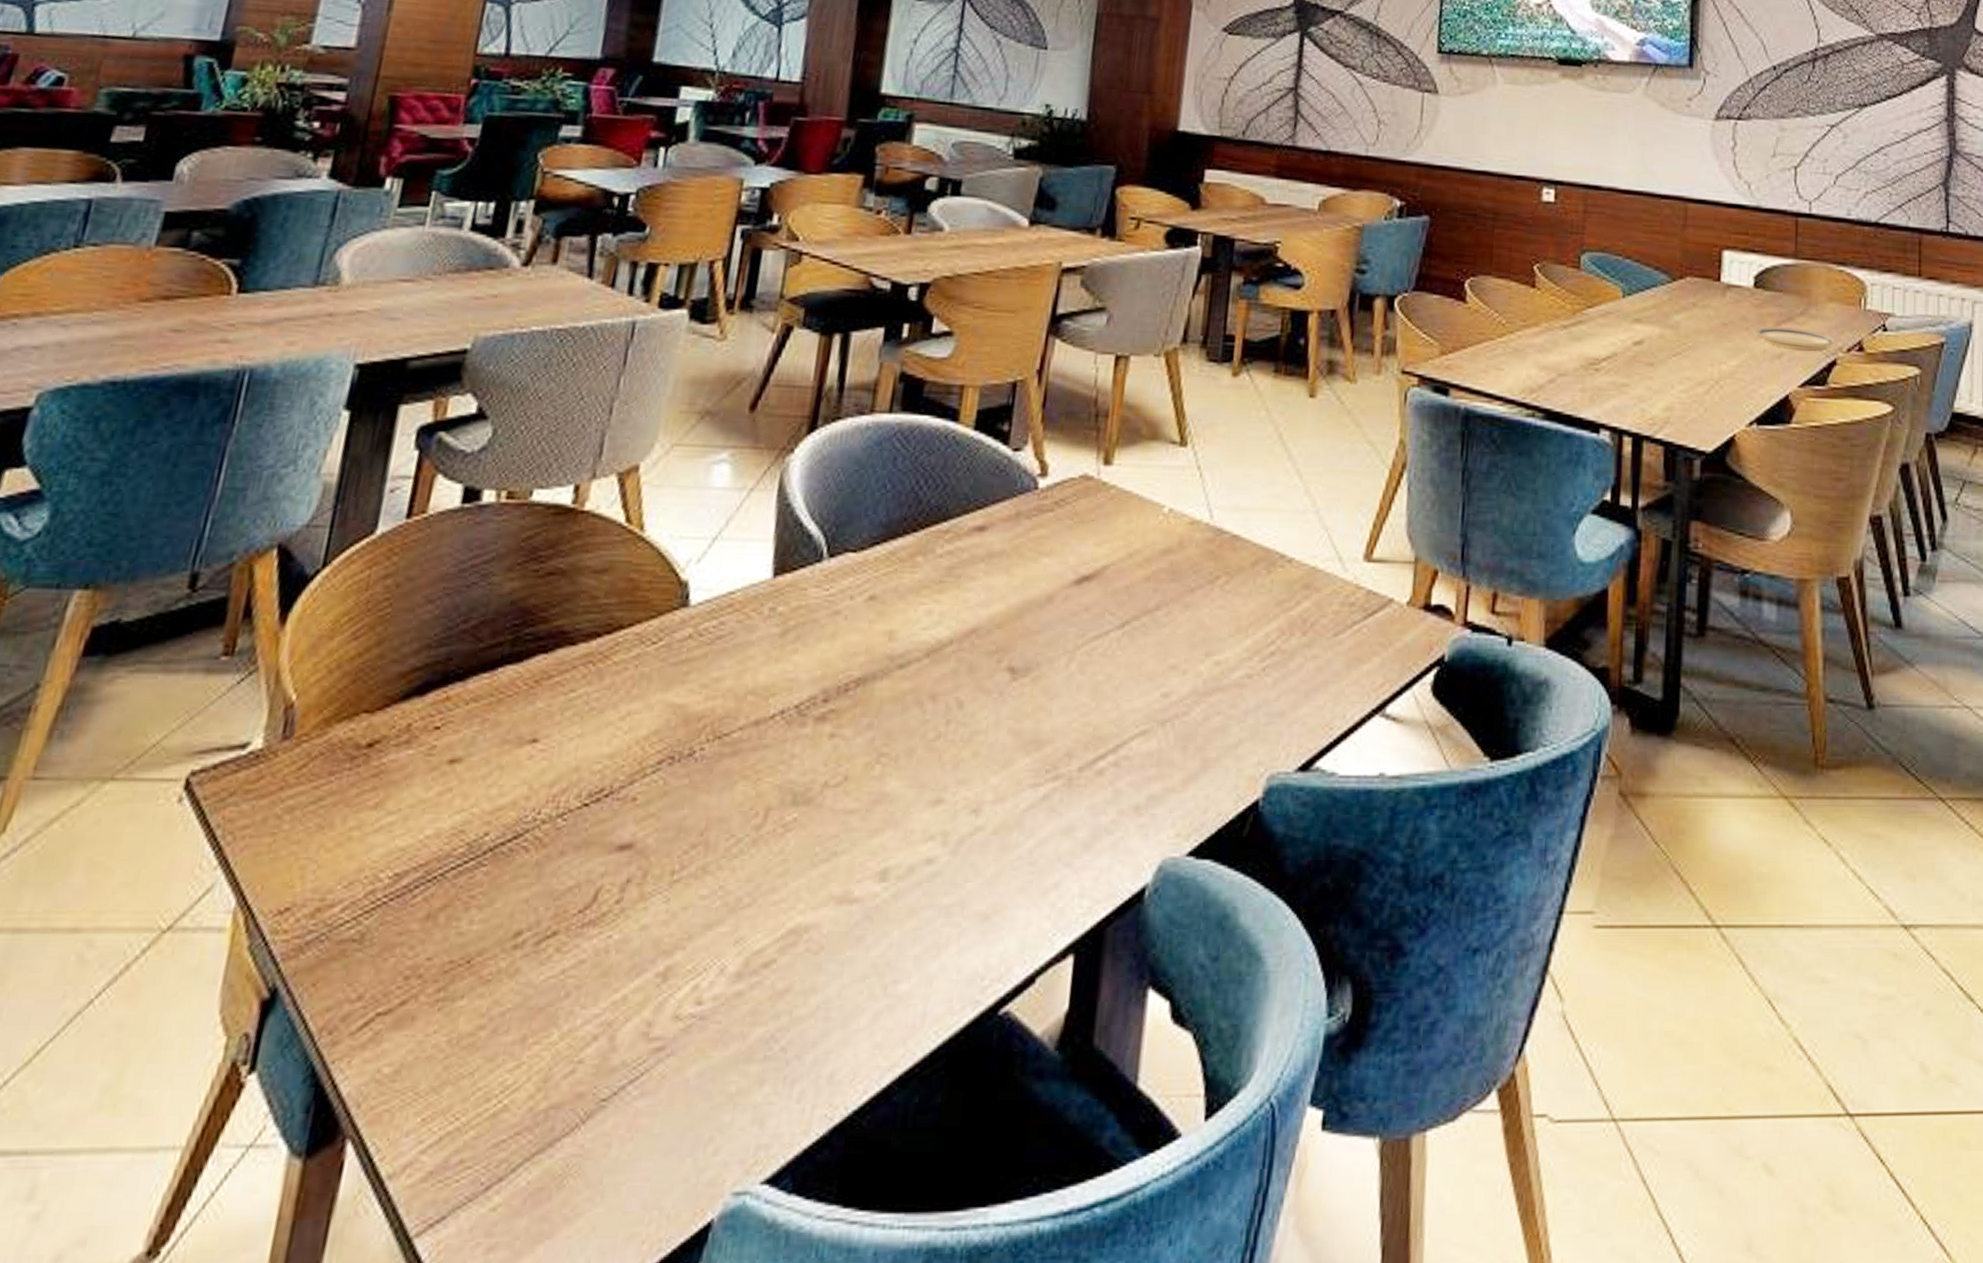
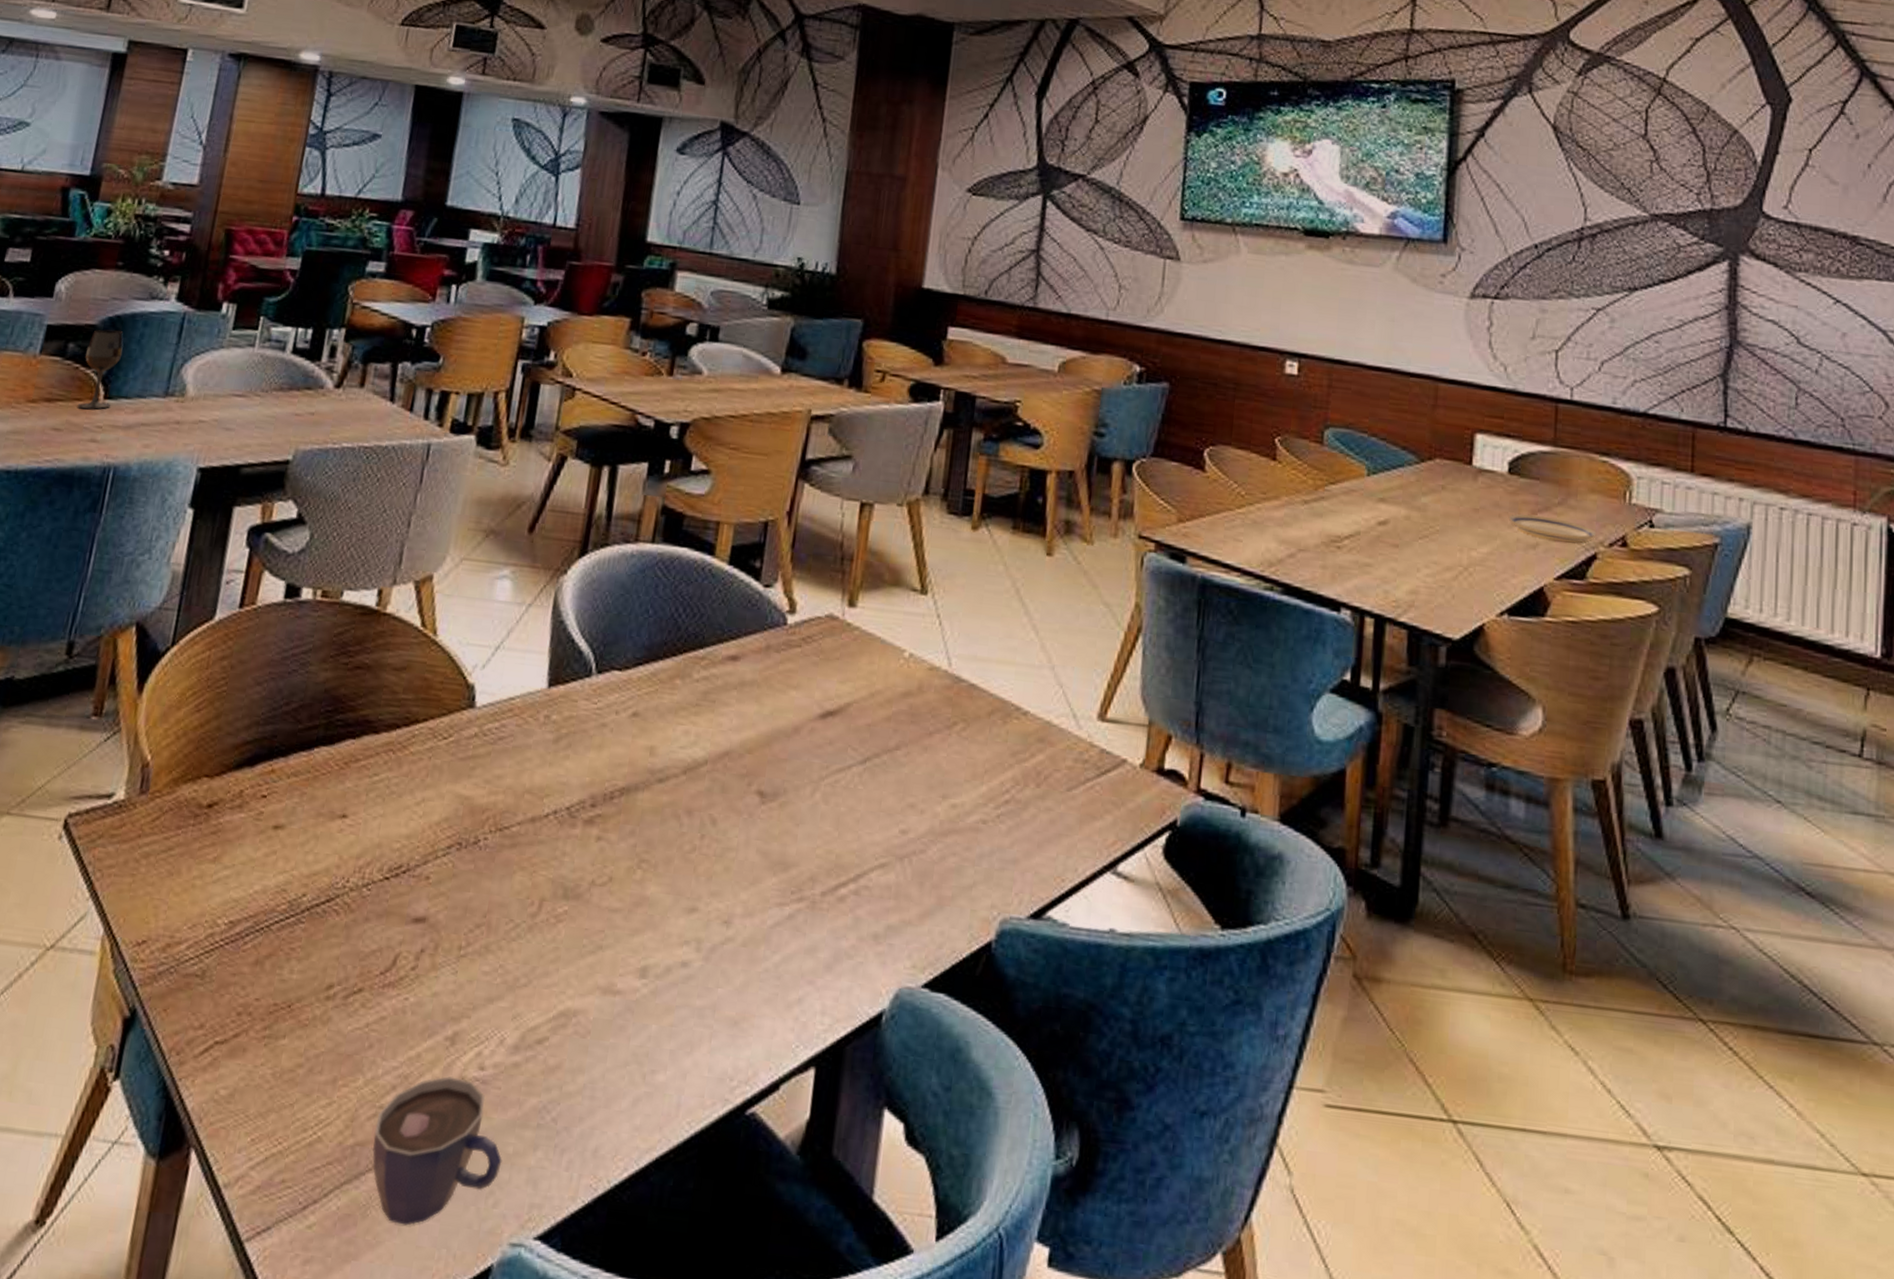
wine glass: none [203,214,263,306] -> present [77,329,124,410]
cup: none [570,1015,724,1191] -> present [372,1076,502,1226]

